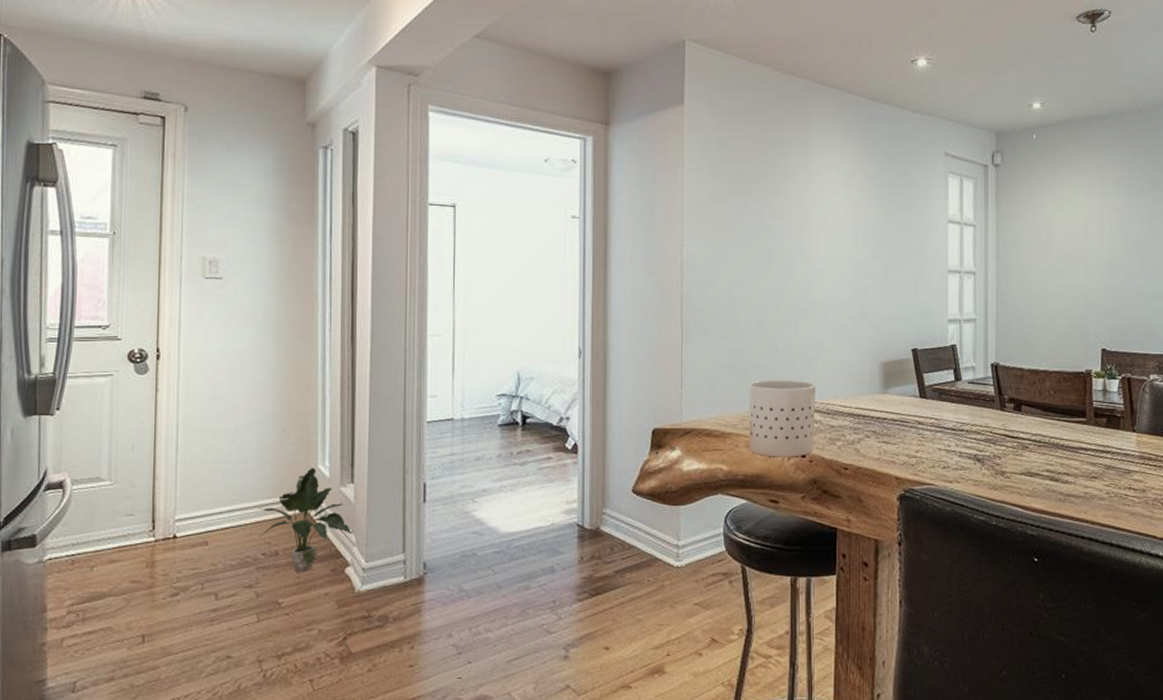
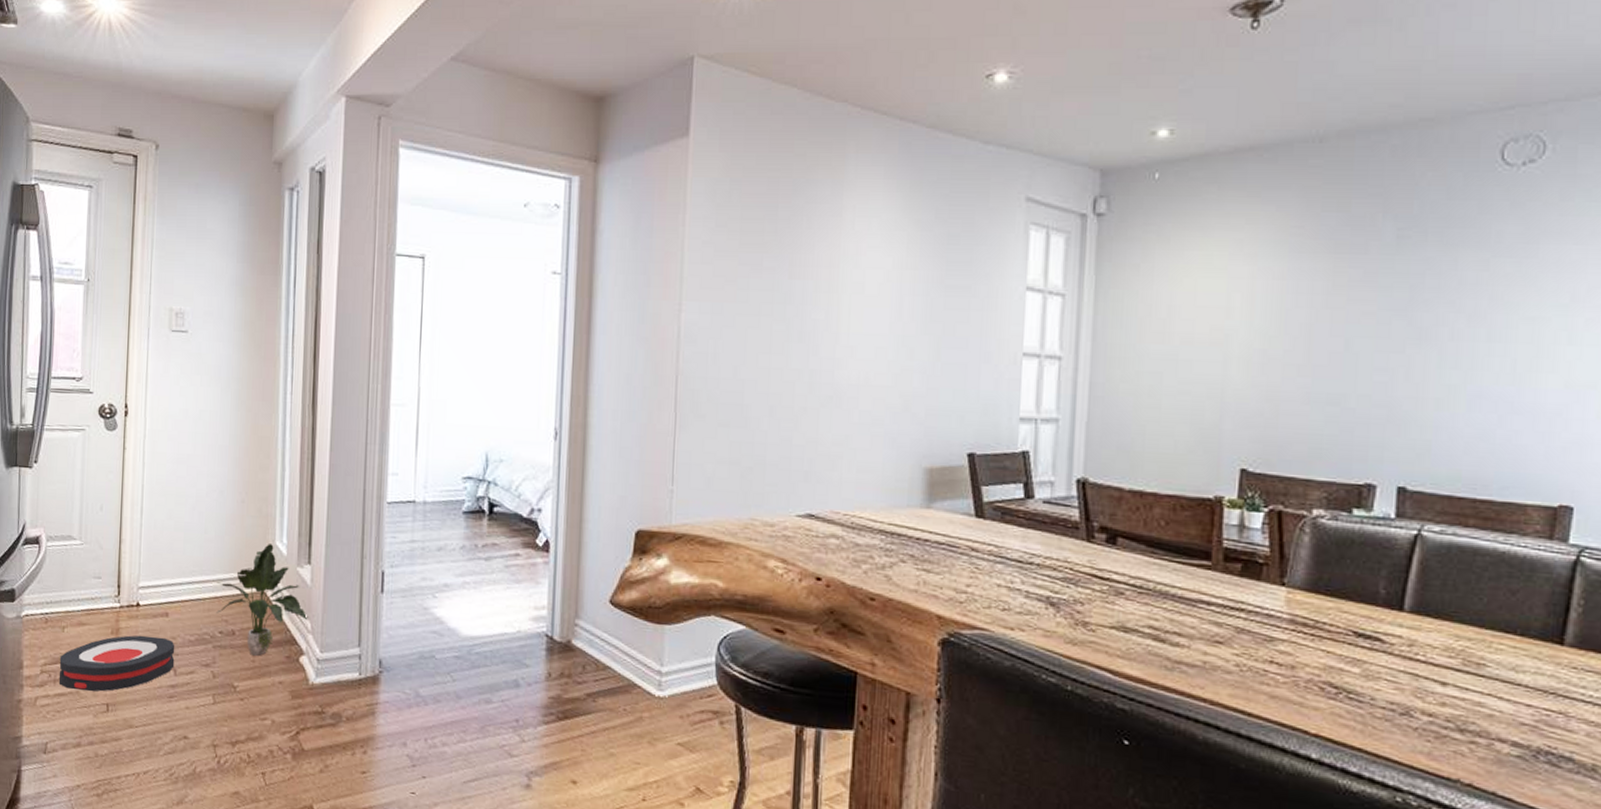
robot vacuum: none [88,565,216,626] -> present [58,635,175,692]
mug: present [748,380,816,458] -> none [750,480,838,580]

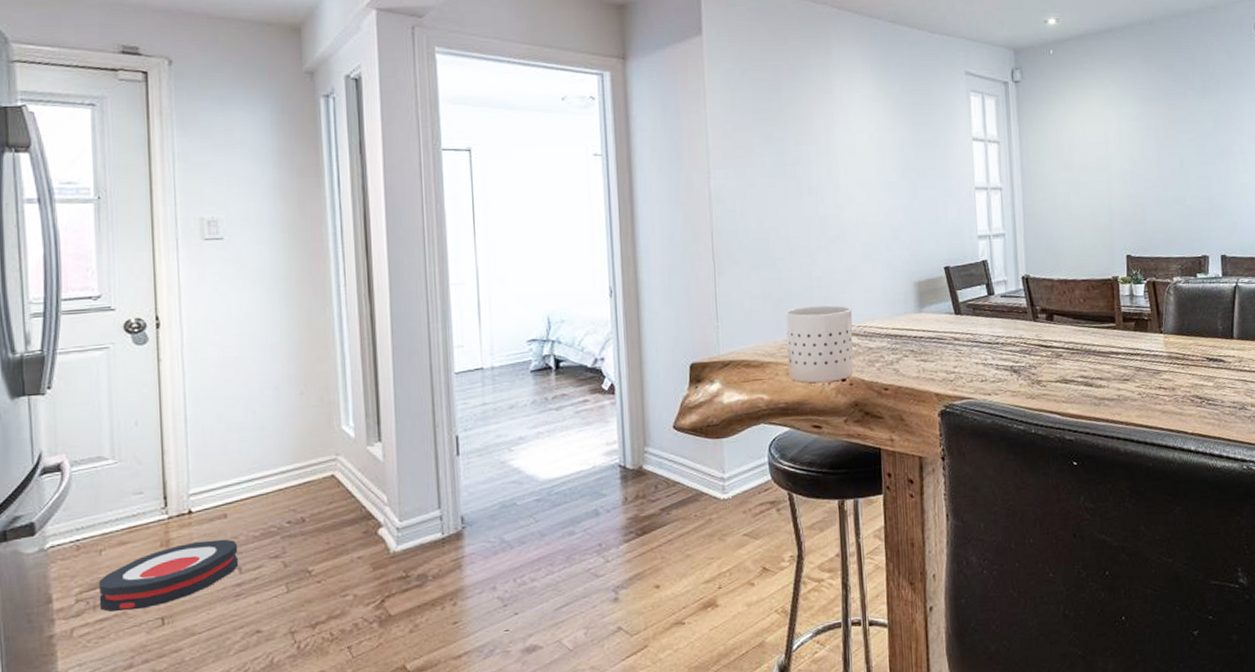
potted plant: present [216,544,308,656] -> none [279,429,383,538]
mug: none [750,480,838,580] -> present [785,305,854,384]

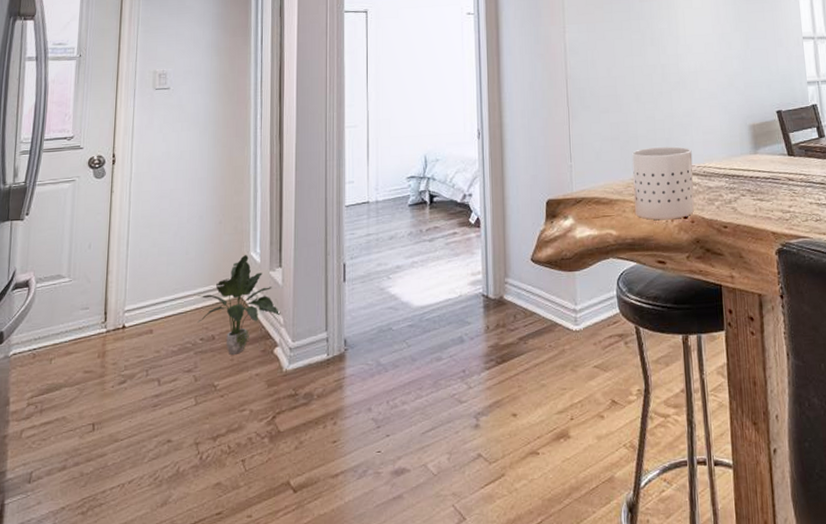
robot vacuum: present [98,539,239,612] -> none [45,352,159,416]
potted plant: none [279,429,383,538] -> present [197,255,281,355]

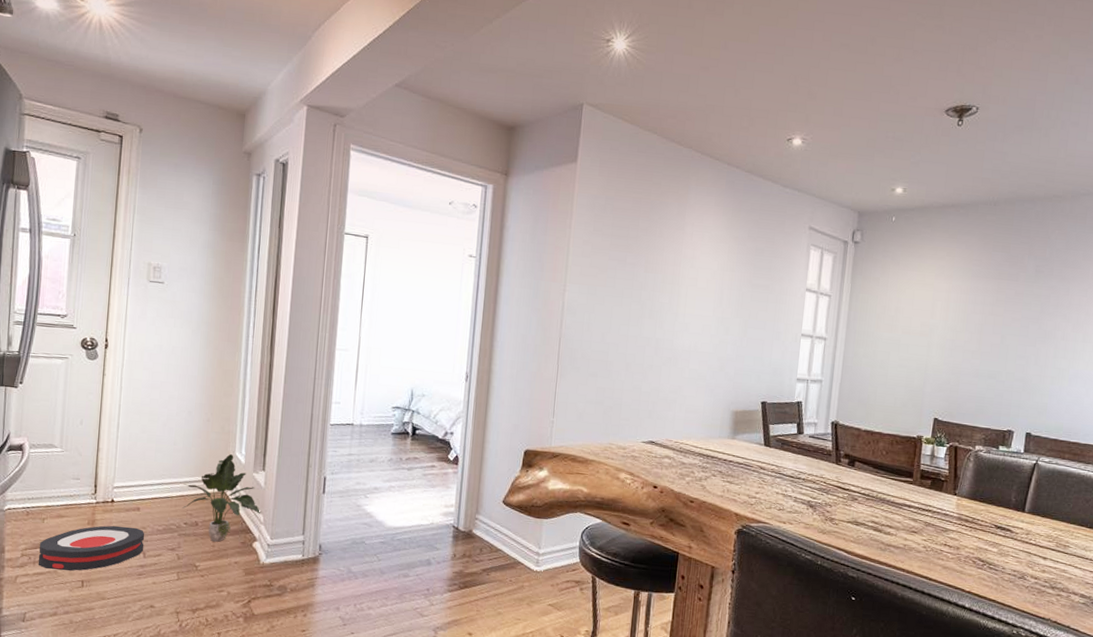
robot vacuum: none [45,352,159,416] -> present [38,525,145,572]
mug: present [631,146,695,221] -> none [607,416,672,487]

